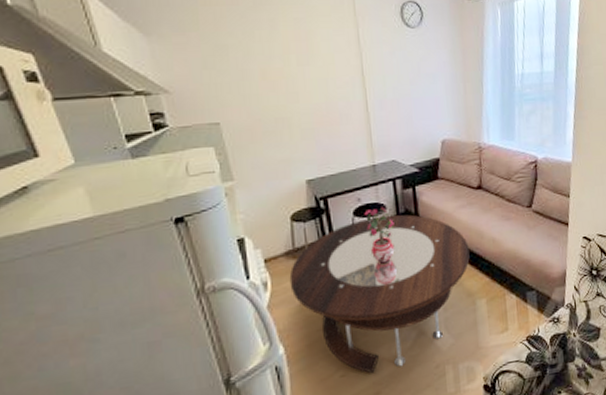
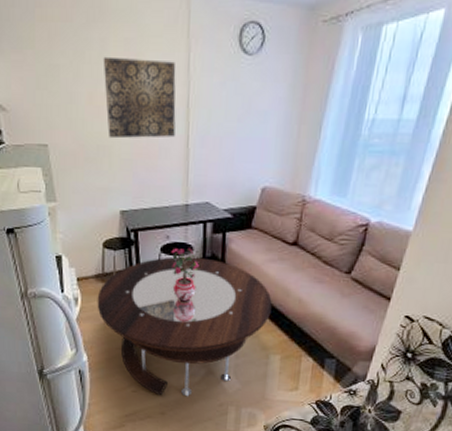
wall art: none [273,35,354,111] -> present [103,56,176,139]

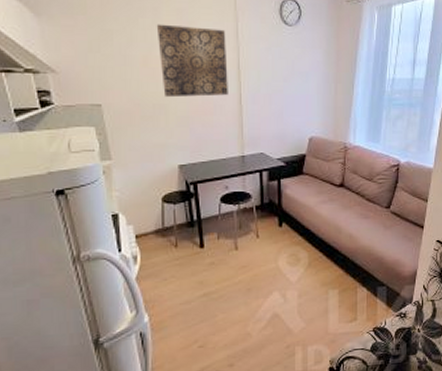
coffee table: present [97,256,272,396] -> none [157,204,327,347]
potted plant: present [171,247,199,304] -> none [230,196,258,250]

